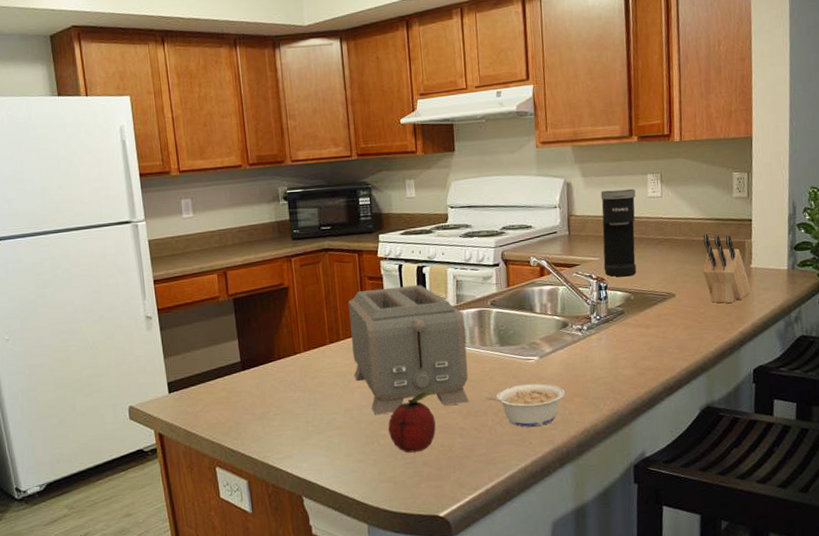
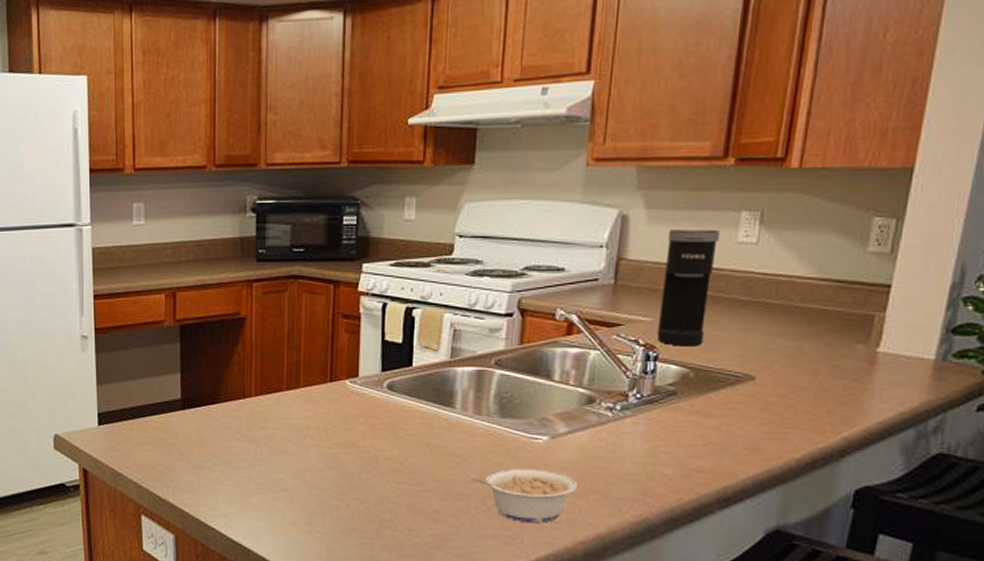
toaster: present [348,285,469,416] -> none [311,330,457,483]
fruit: present [388,391,436,453] -> none [345,460,410,533]
knife block: present [703,234,752,304] -> none [802,299,873,398]

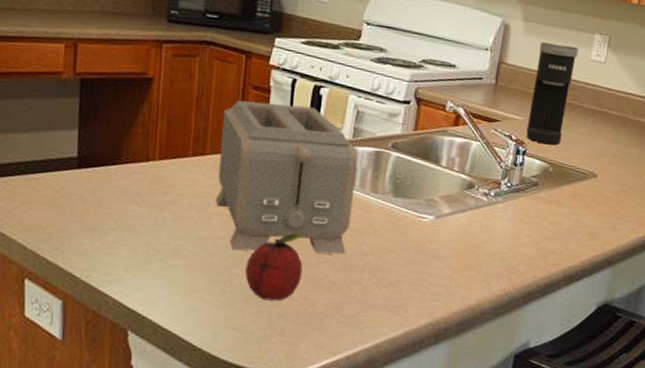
toaster: none [311,330,457,483] -> present [215,100,358,255]
fruit: none [345,460,410,533] -> present [245,232,310,301]
legume: present [471,468,577,523] -> none [365,243,456,295]

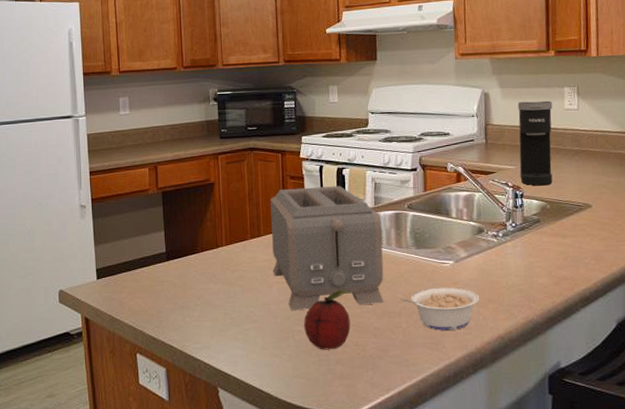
legume: none [365,243,456,295] -> present [400,287,479,331]

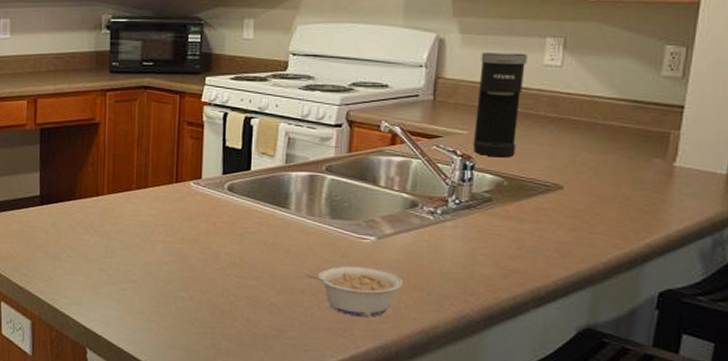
toaster: present [270,186,384,311] -> none [158,136,291,278]
fruit: present [304,289,352,350] -> none [189,256,248,323]

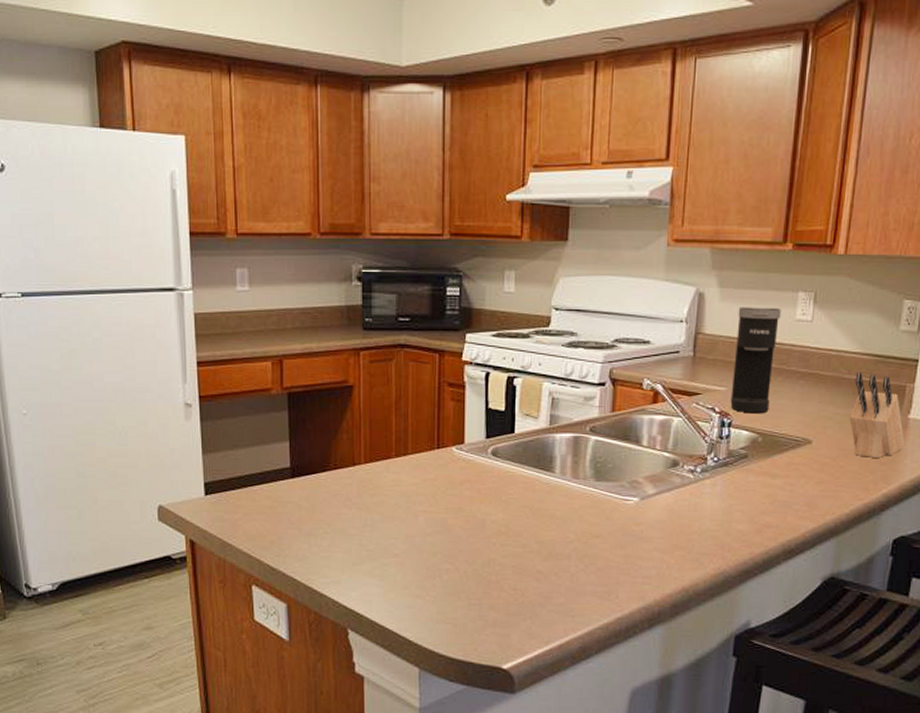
legume: present [305,265,403,317] -> none [571,527,665,579]
knife block: none [605,117,671,207] -> present [849,372,906,459]

